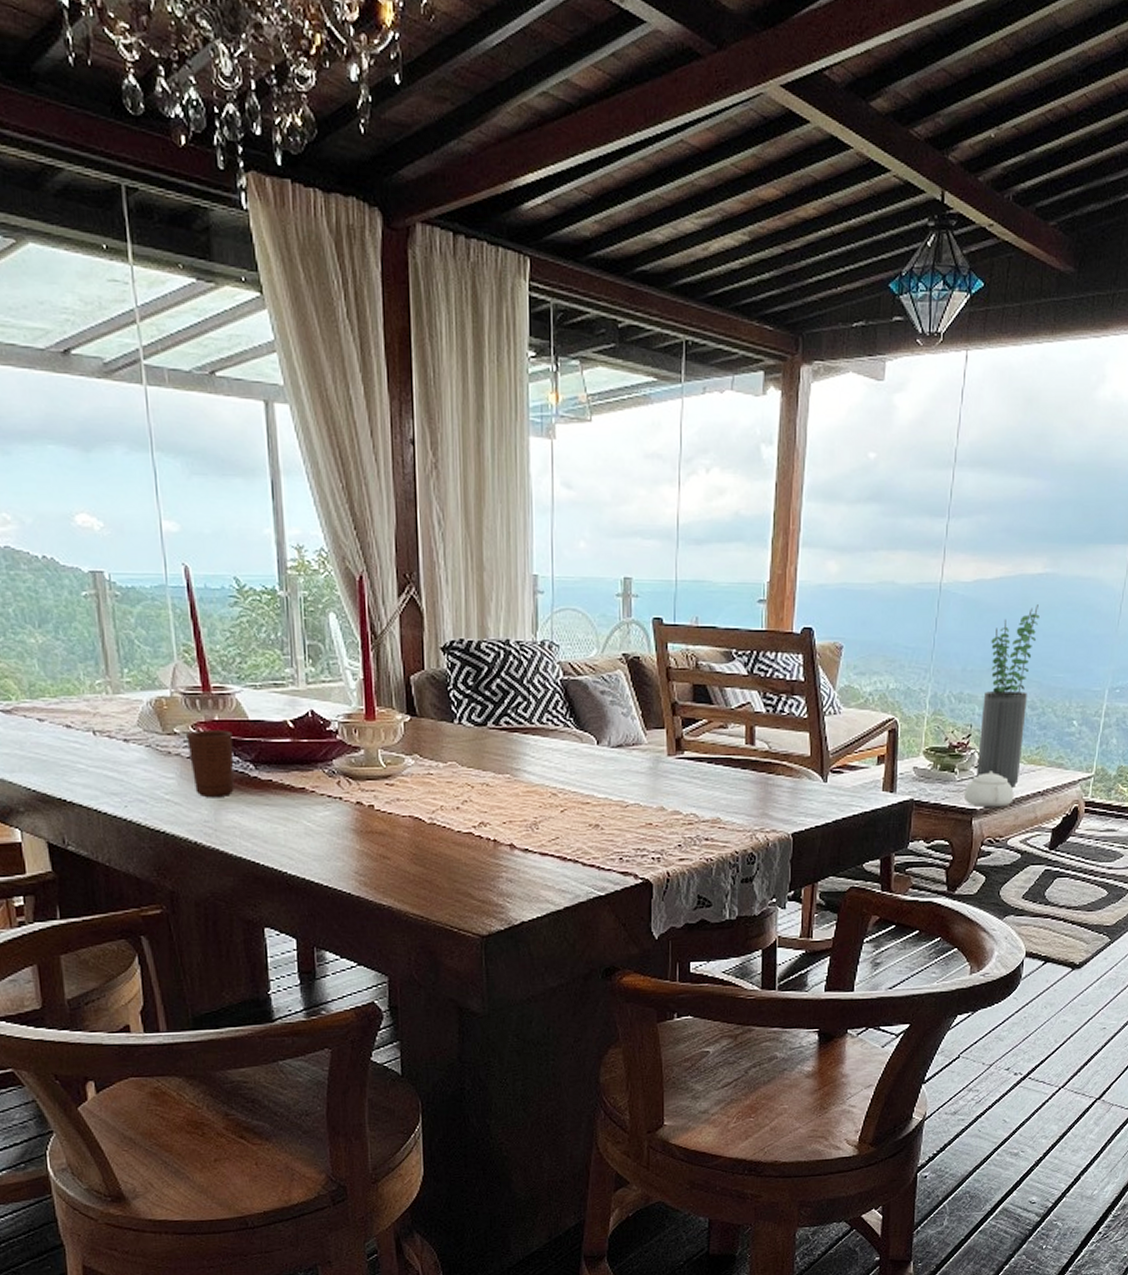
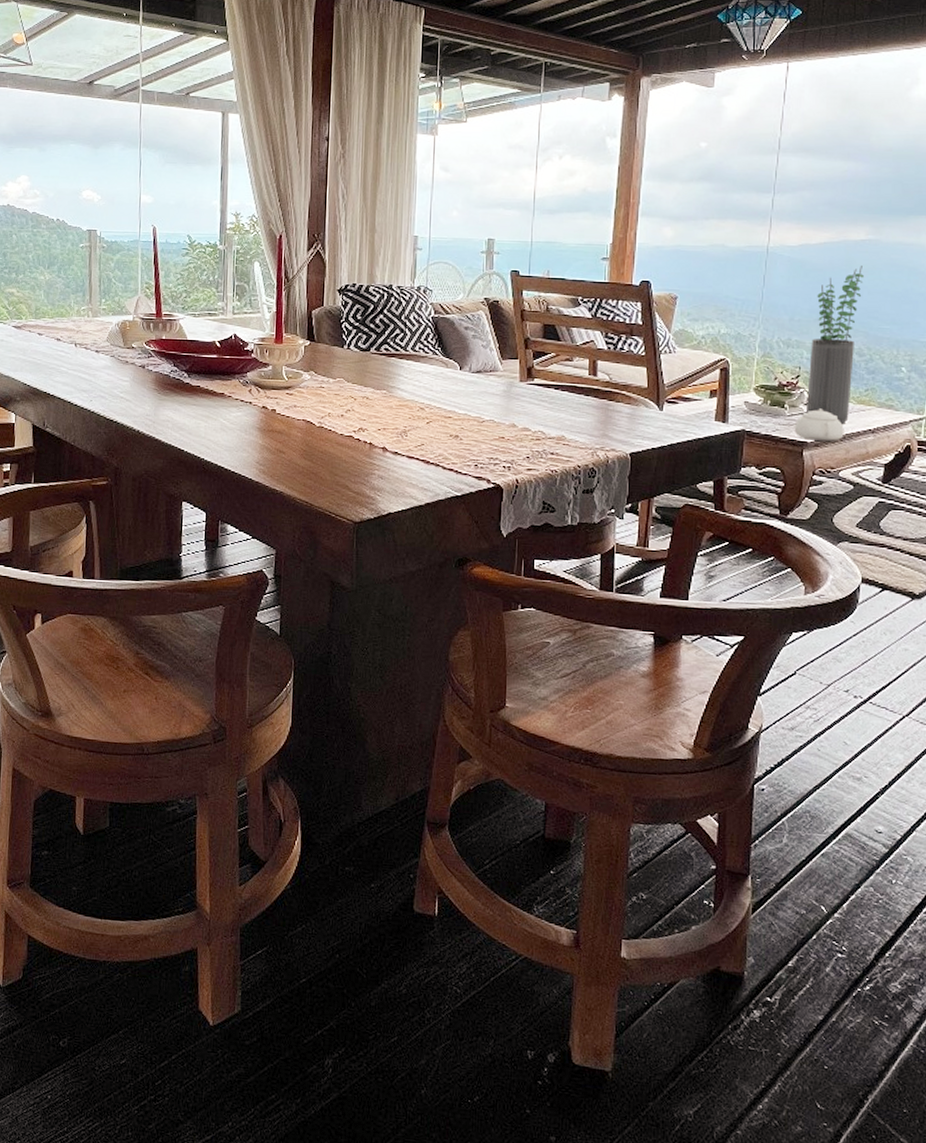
cup: present [186,730,234,797] -> none [140,346,174,397]

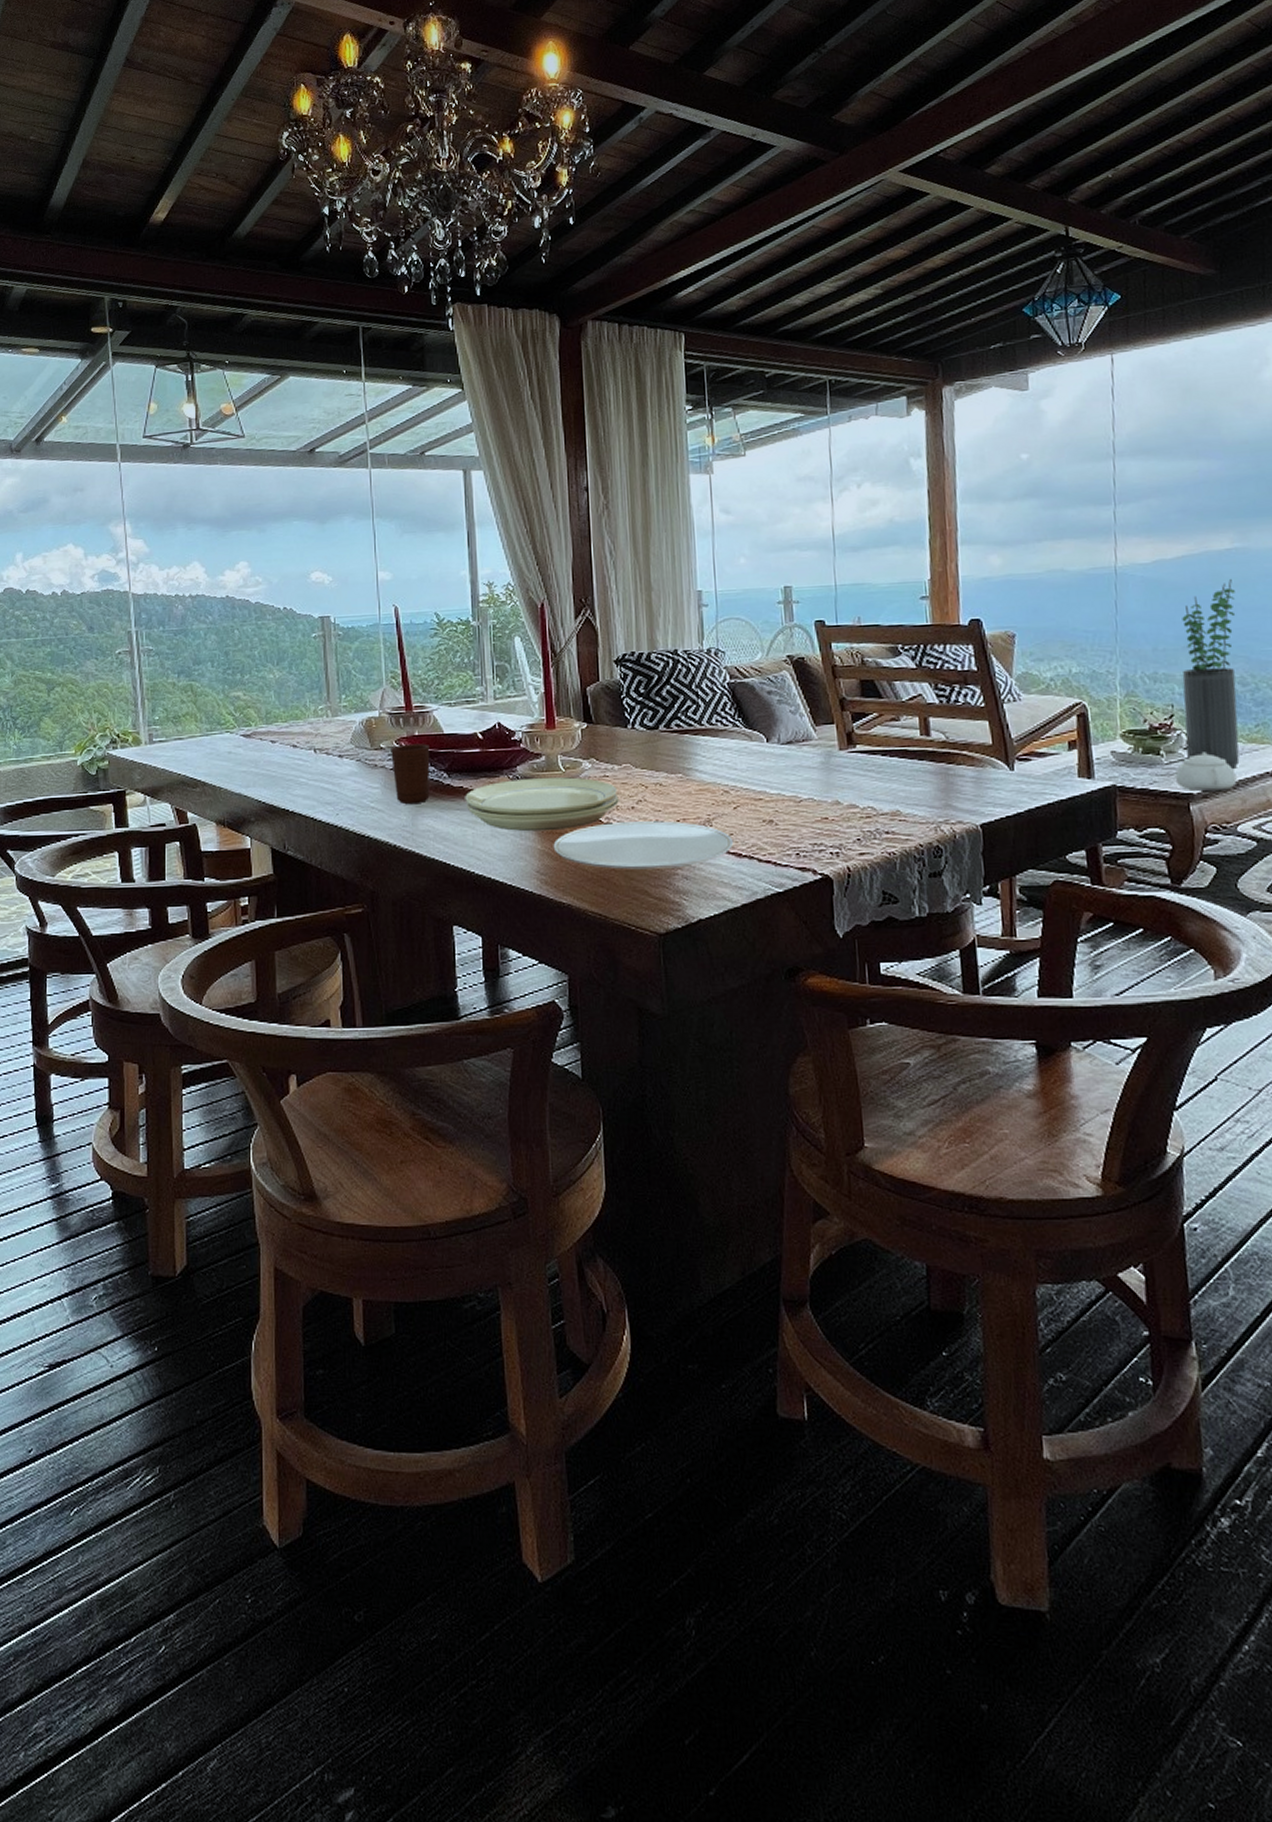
cup: none [140,346,174,397] -> present [391,743,430,804]
plate: none [201,384,331,430] -> present [465,777,619,832]
plate: none [272,427,424,469] -> present [553,821,734,870]

